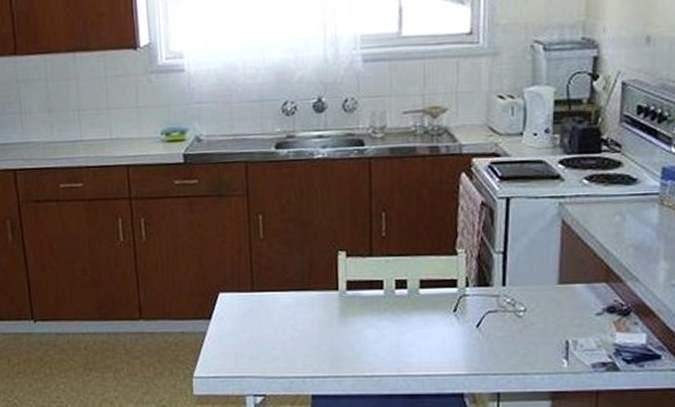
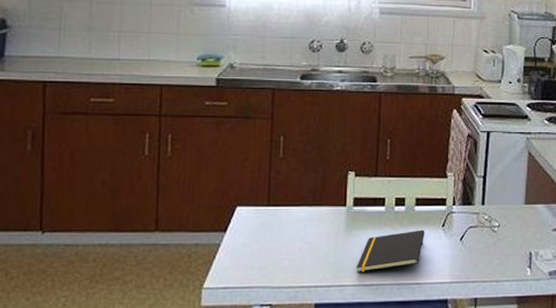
notepad: none [355,315,432,363] -> present [357,229,424,272]

